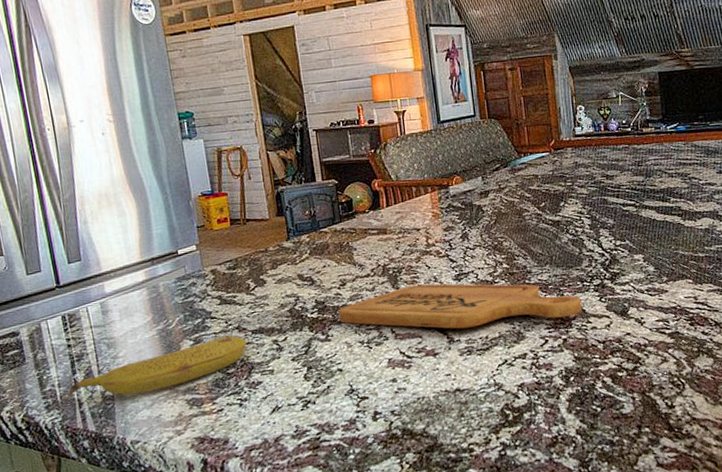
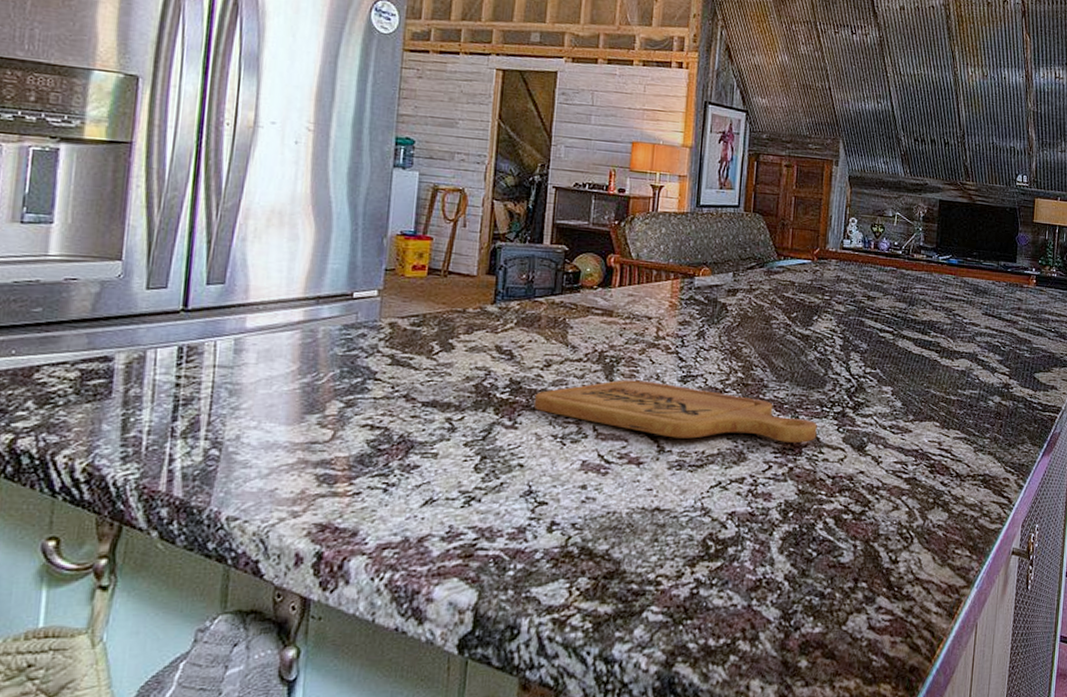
fruit: present [61,335,247,400] -> none [147,403,413,458]

